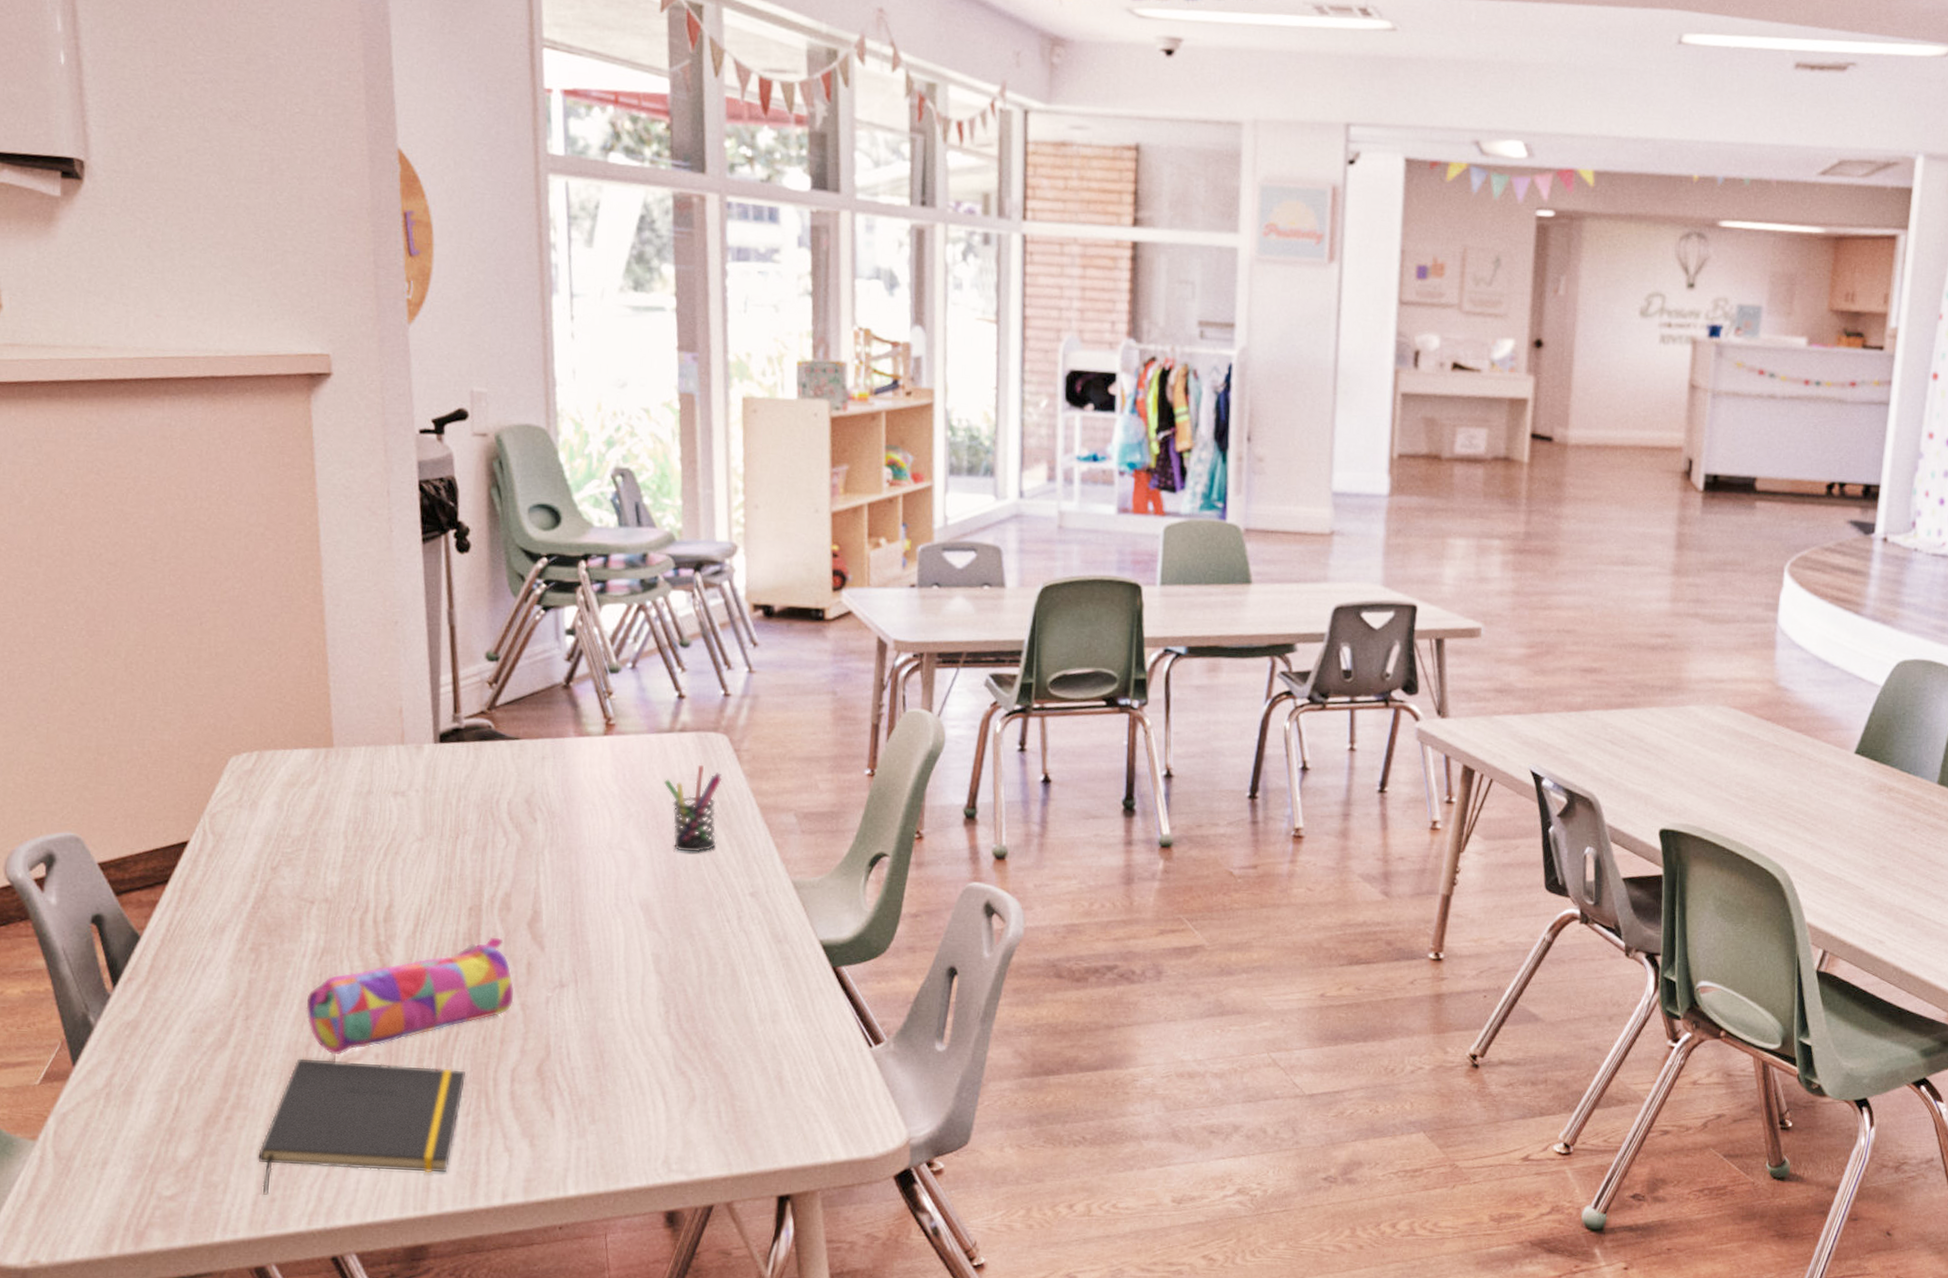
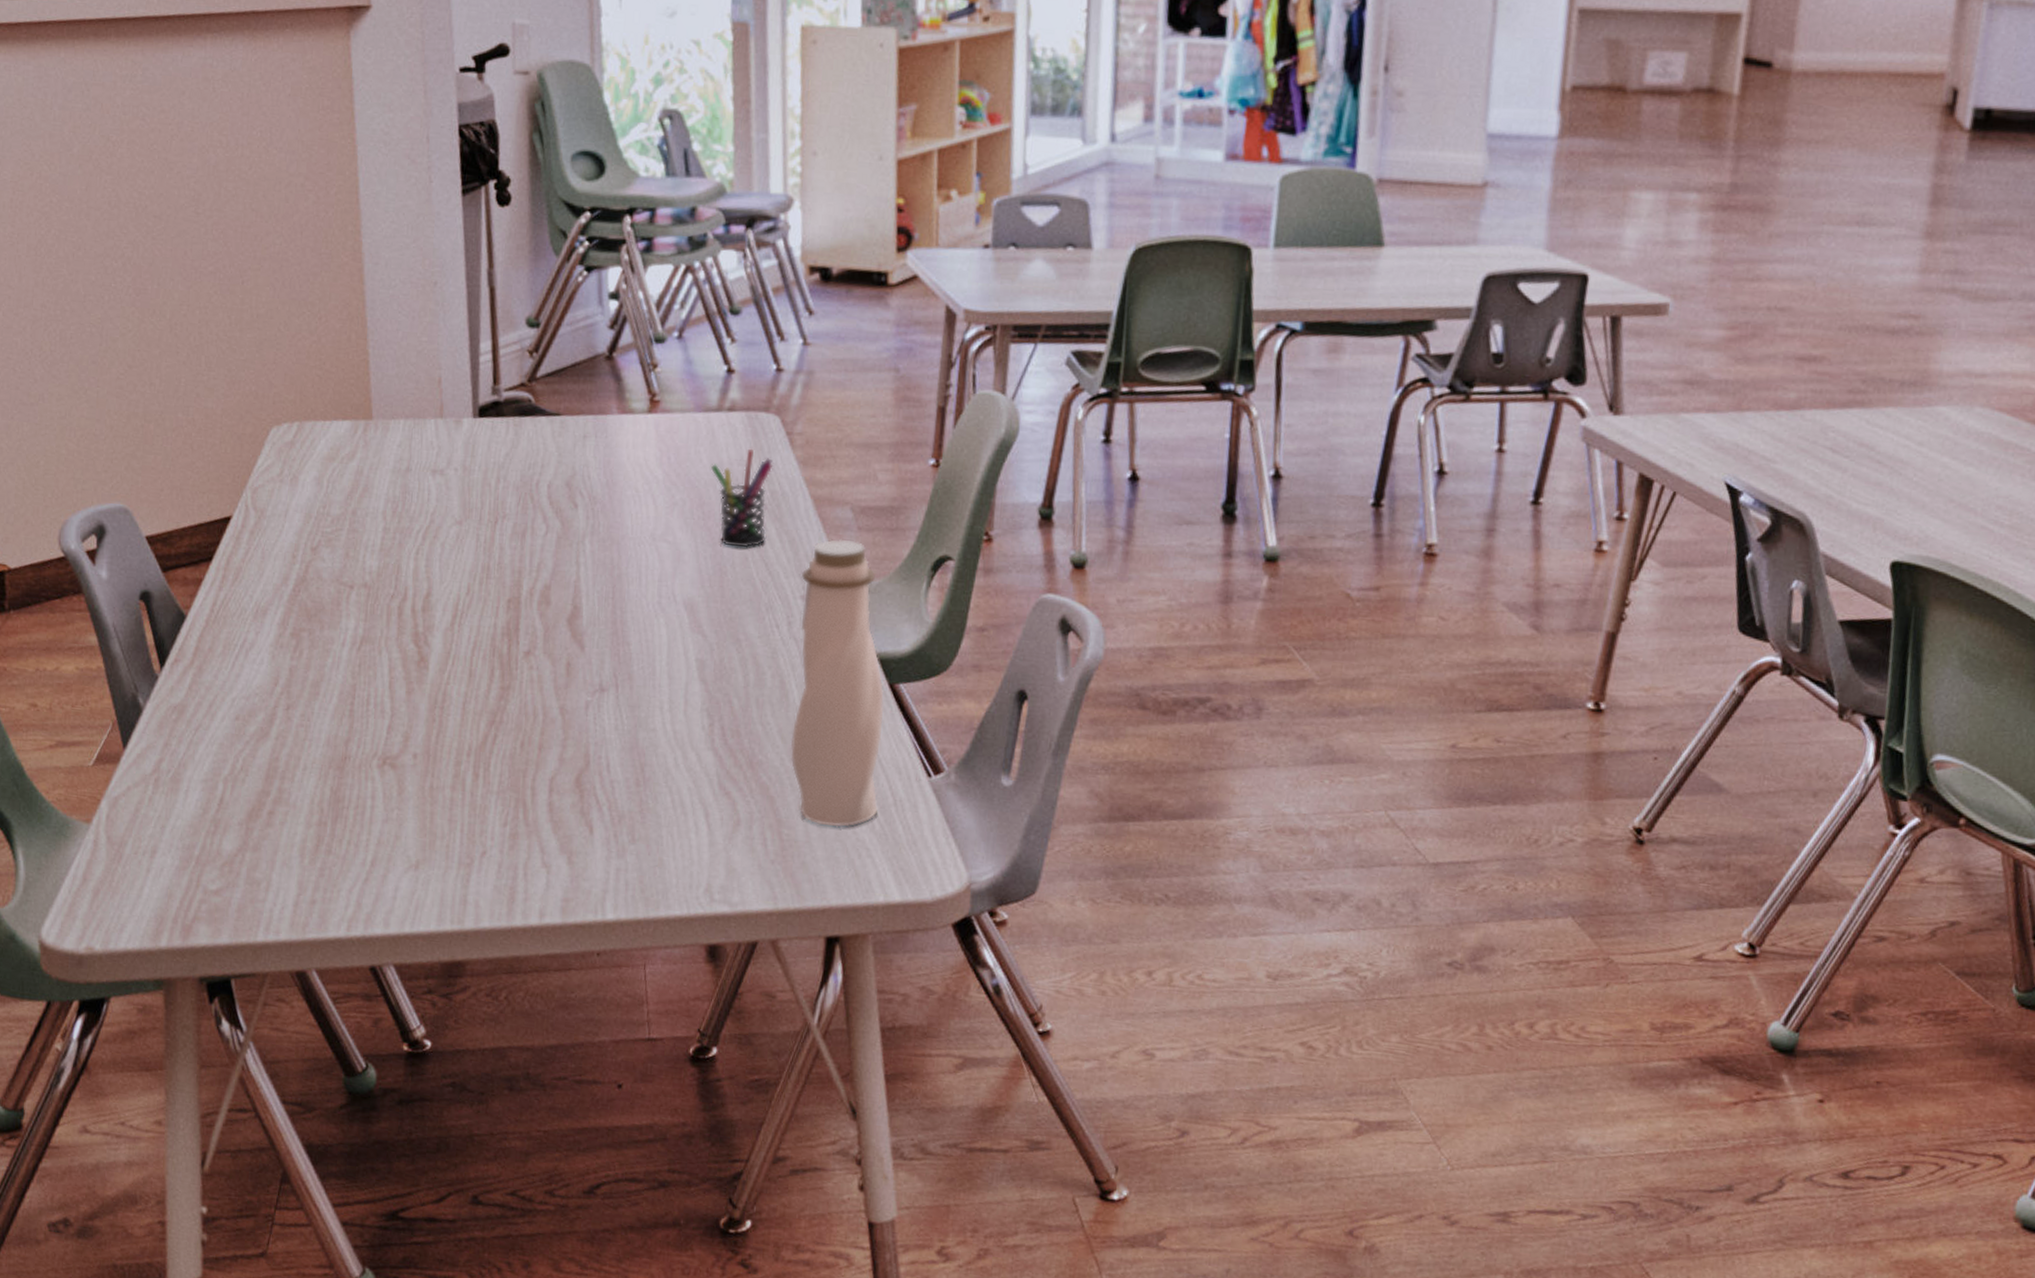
notepad: present [258,1058,466,1195] -> none [299,754,504,897]
pencil case: present [306,937,515,1056] -> none [345,632,554,753]
water bottle: none [742,841,828,1097] -> present [790,538,884,828]

